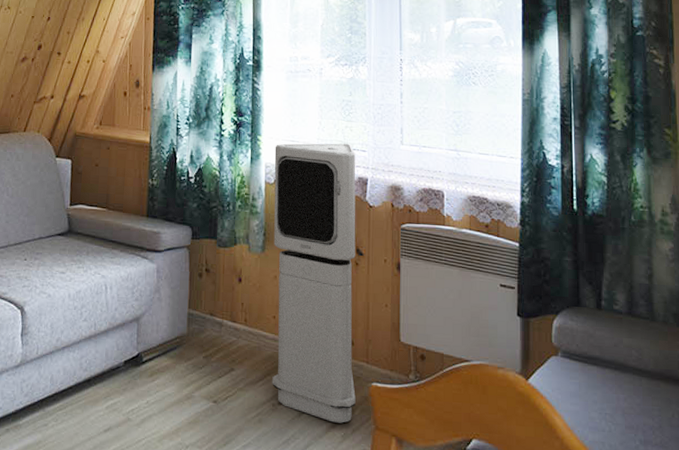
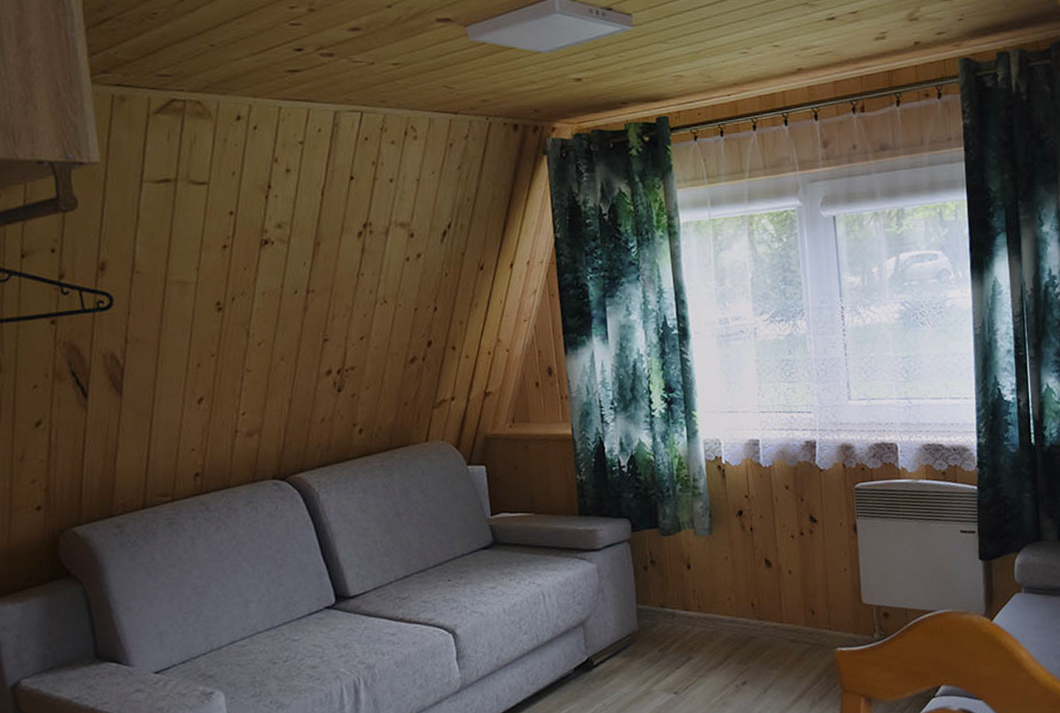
air purifier: present [272,143,356,423] -> none [712,407,821,693]

